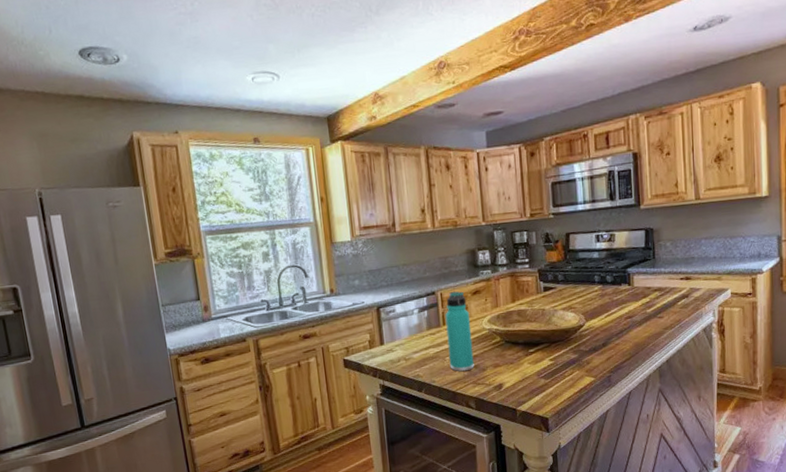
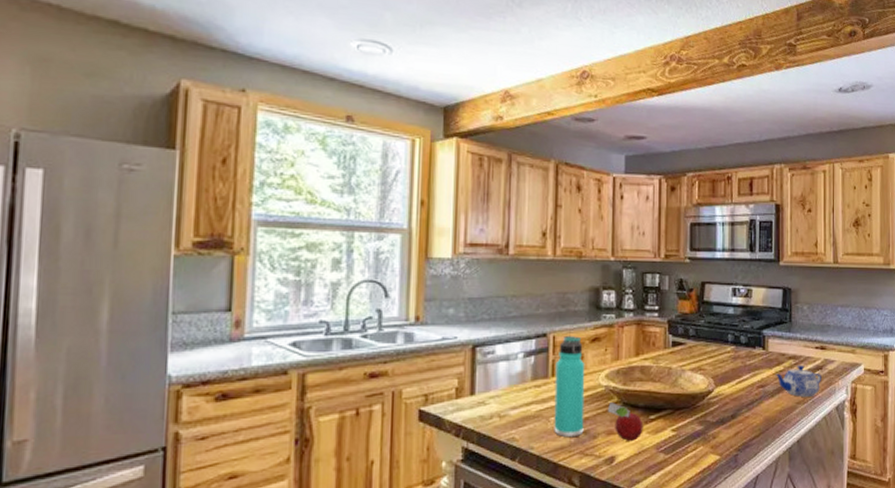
fruit: none [493,341,525,371] -> present [608,402,643,441]
teapot: none [642,295,688,323] -> present [775,365,821,397]

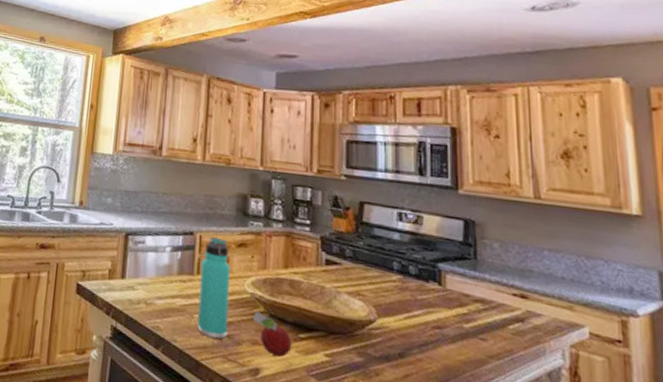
teapot: present [775,365,821,397] -> none [456,311,523,353]

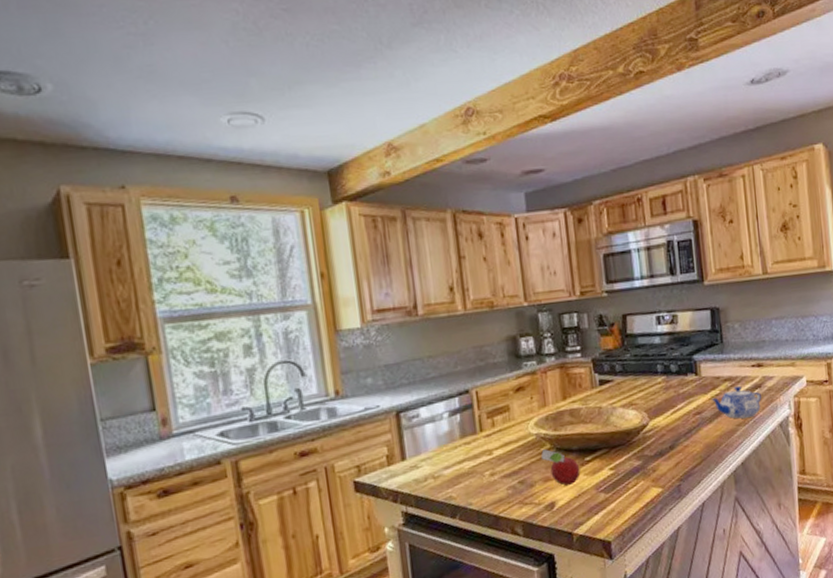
thermos bottle: present [197,236,231,339] -> none [482,388,520,490]
teapot: none [456,311,523,353] -> present [711,385,761,419]

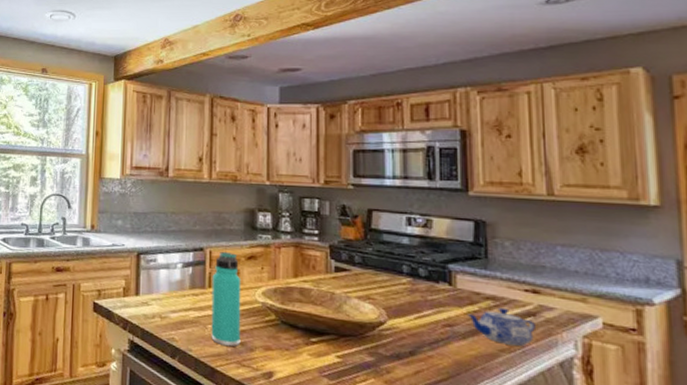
thermos bottle: none [482,388,520,490] -> present [211,251,241,347]
fruit: present [541,449,581,486] -> none [265,319,304,361]

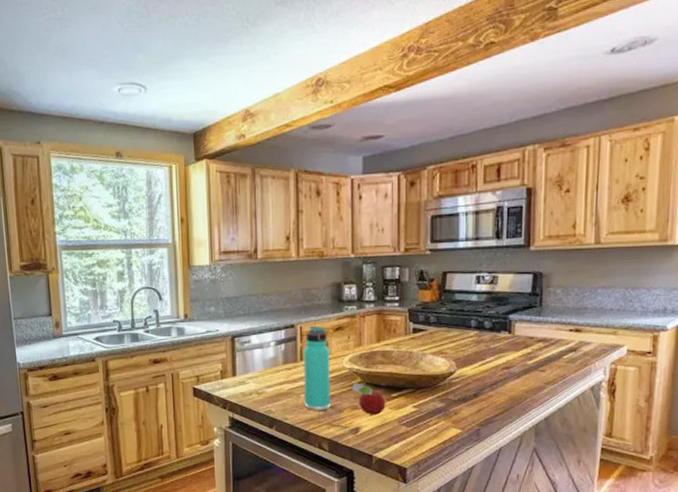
fruit: none [265,319,304,361] -> present [352,382,386,415]
teapot: present [467,307,535,346] -> none [522,347,575,378]

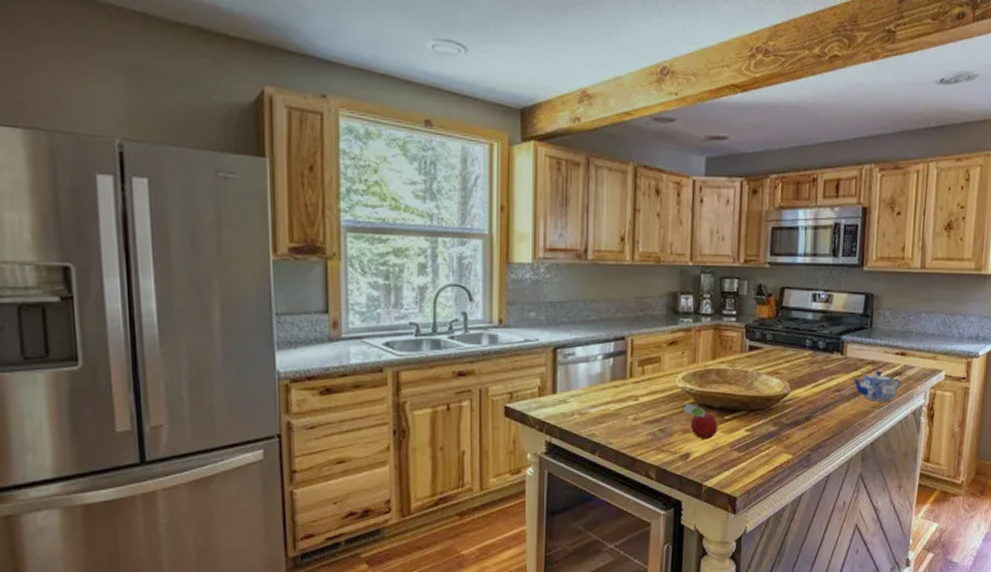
thermos bottle: present [303,325,331,411] -> none [631,338,663,435]
teapot: none [522,347,575,378] -> present [852,370,900,401]

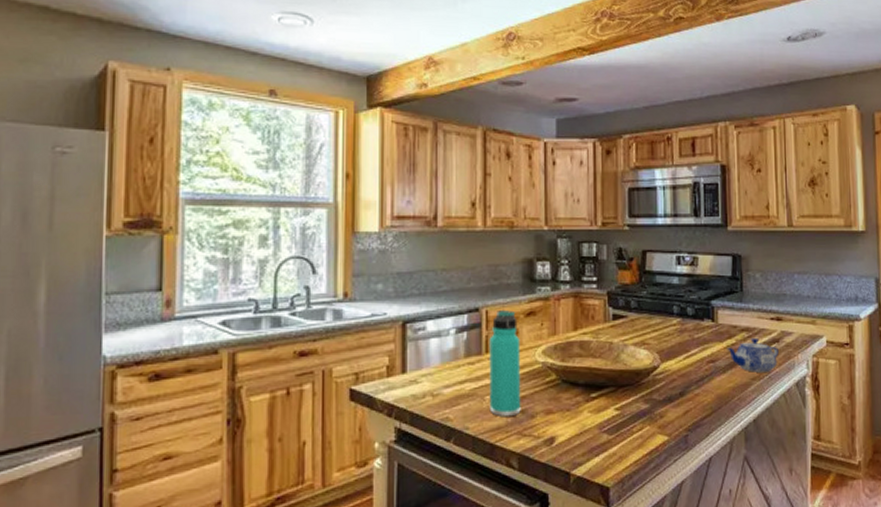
thermos bottle: none [631,338,663,435] -> present [489,309,521,417]
fruit: present [684,403,718,439] -> none [546,380,584,421]

